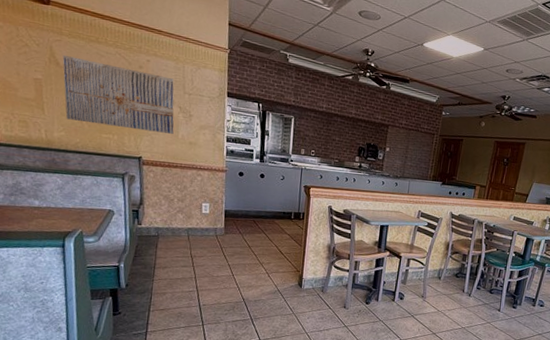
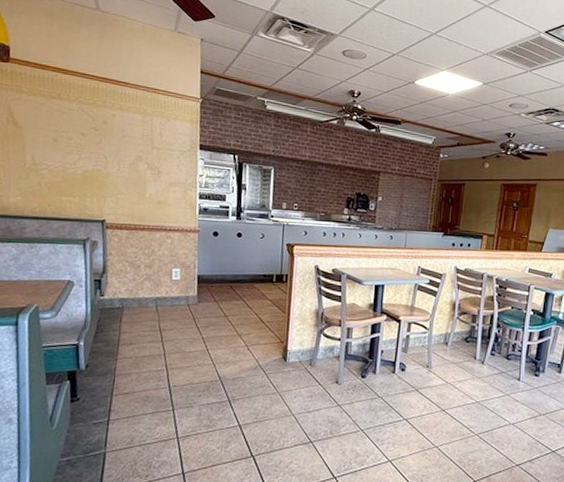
wall art: present [62,55,174,134] -> none [21,114,142,193]

